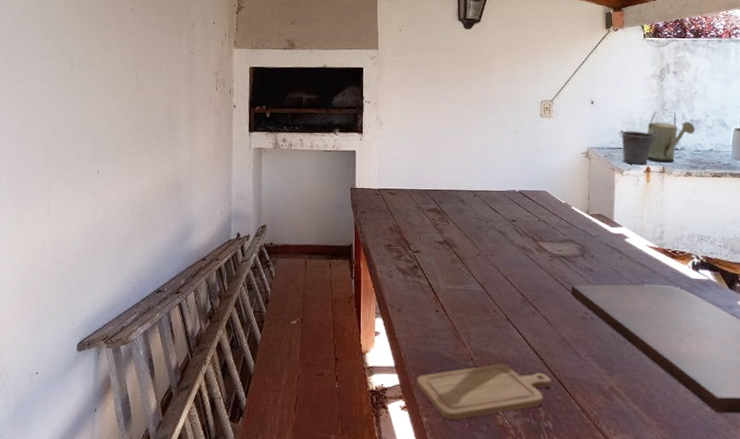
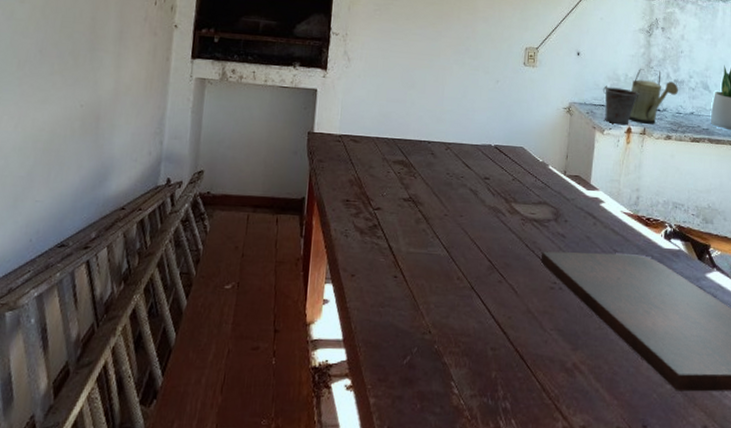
chopping board: present [417,364,552,419] -> none [366,338,513,400]

